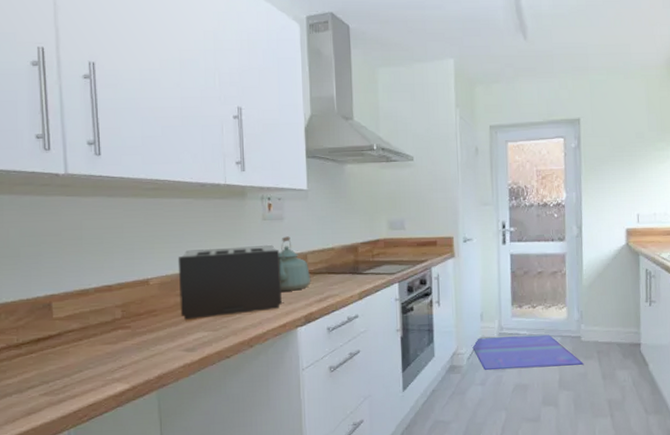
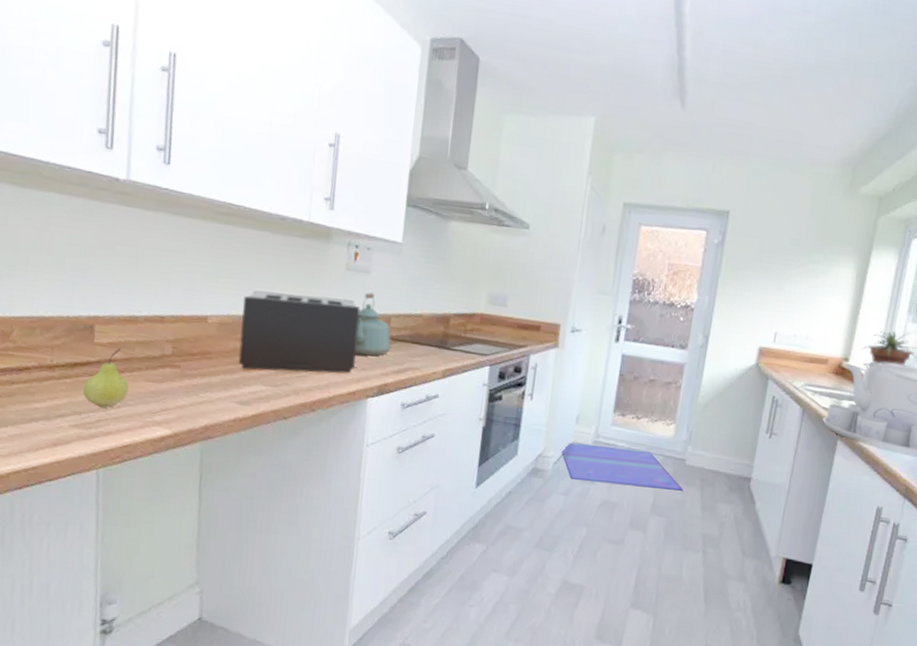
fruit: none [49,319,88,375] -> present [83,348,129,408]

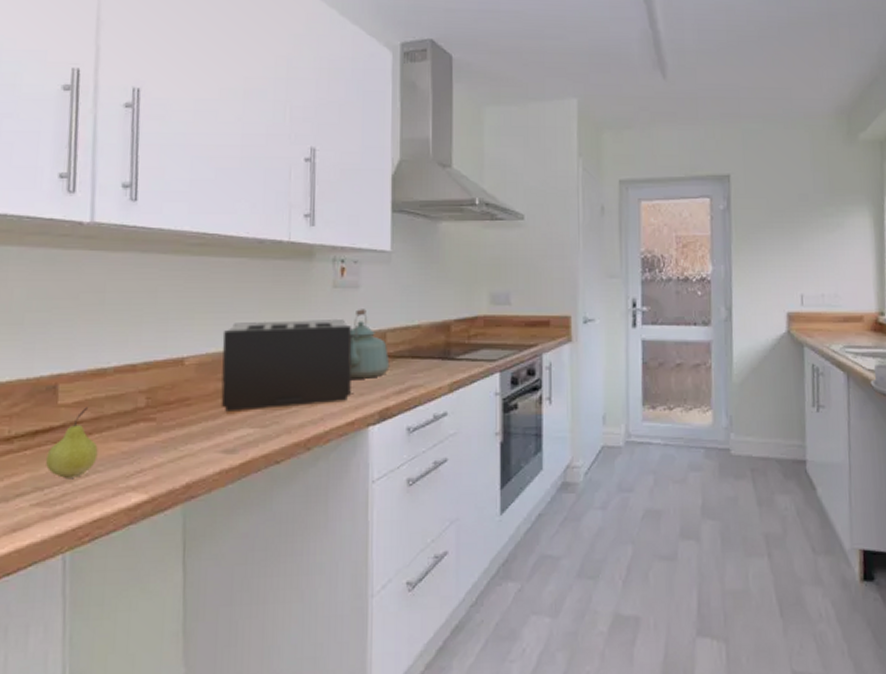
doormat: present [560,443,684,491] -> none [590,444,734,489]

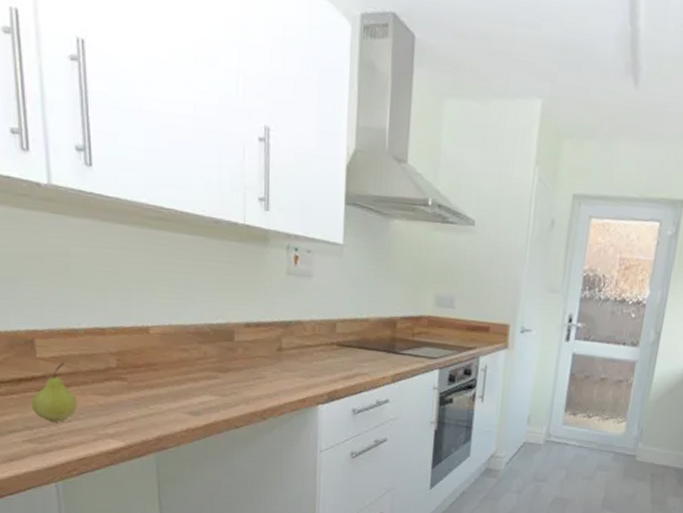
toaster: present [220,318,352,413] -> none [183,299,305,382]
kettle: present [350,309,390,379] -> none [302,297,339,363]

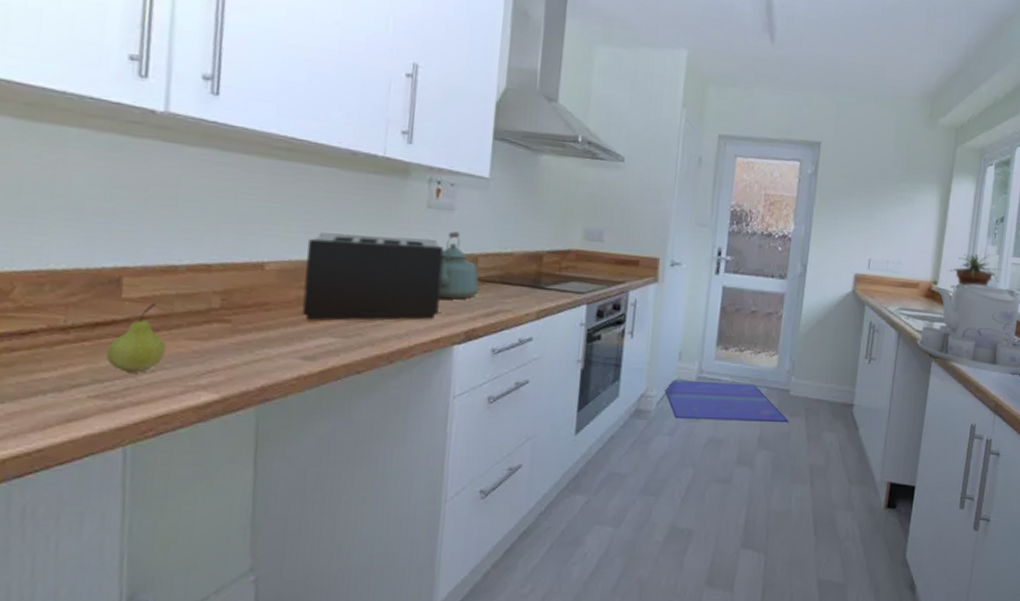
toaster: none [183,299,305,382] -> present [301,232,444,321]
kettle: none [302,297,339,363] -> present [438,231,480,300]
doormat: none [512,443,634,486] -> present [663,381,789,422]

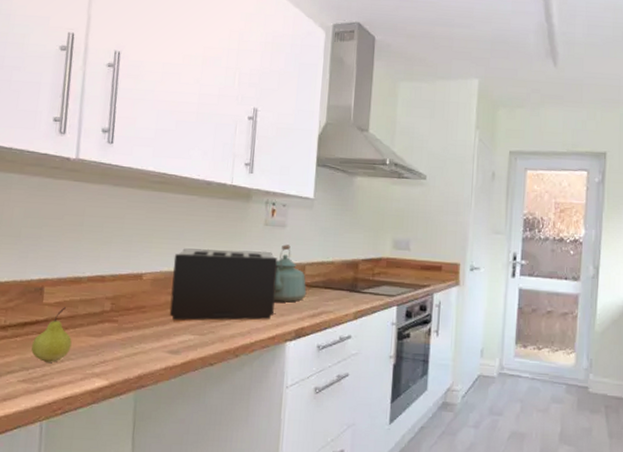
doormat: present [663,381,789,422] -> none [467,376,589,419]

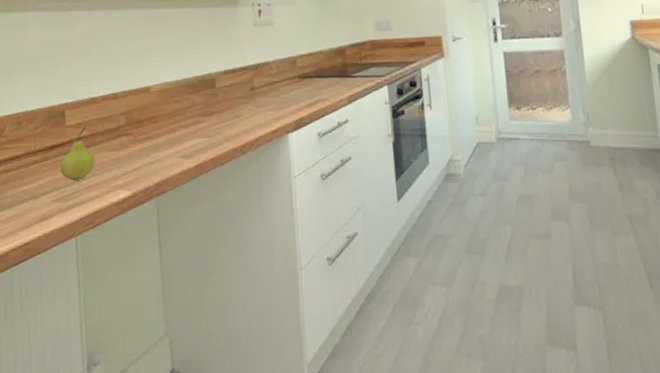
toaster: present [169,248,278,321] -> none [176,50,273,127]
kettle: present [273,244,307,303] -> none [269,41,301,97]

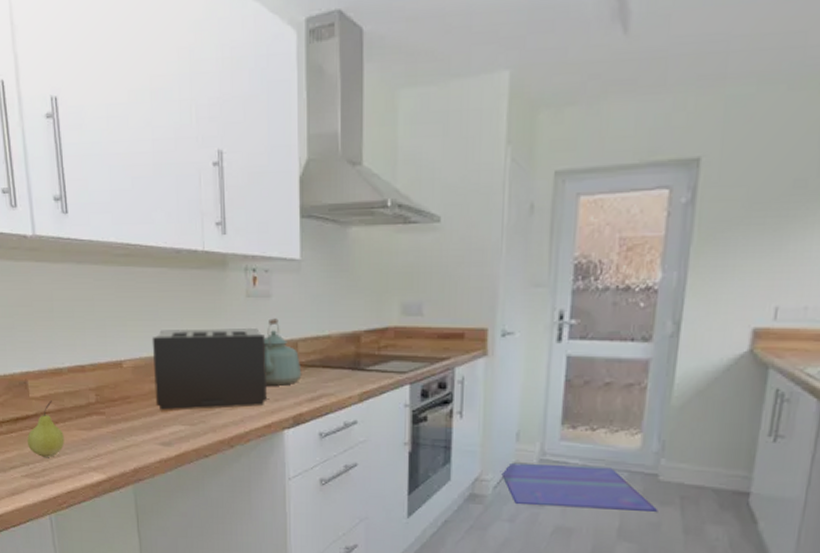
toaster: none [176,50,273,127] -> present [152,327,267,411]
kettle: none [269,41,301,97] -> present [264,318,302,386]
doormat: none [467,139,596,179] -> present [500,464,658,512]

